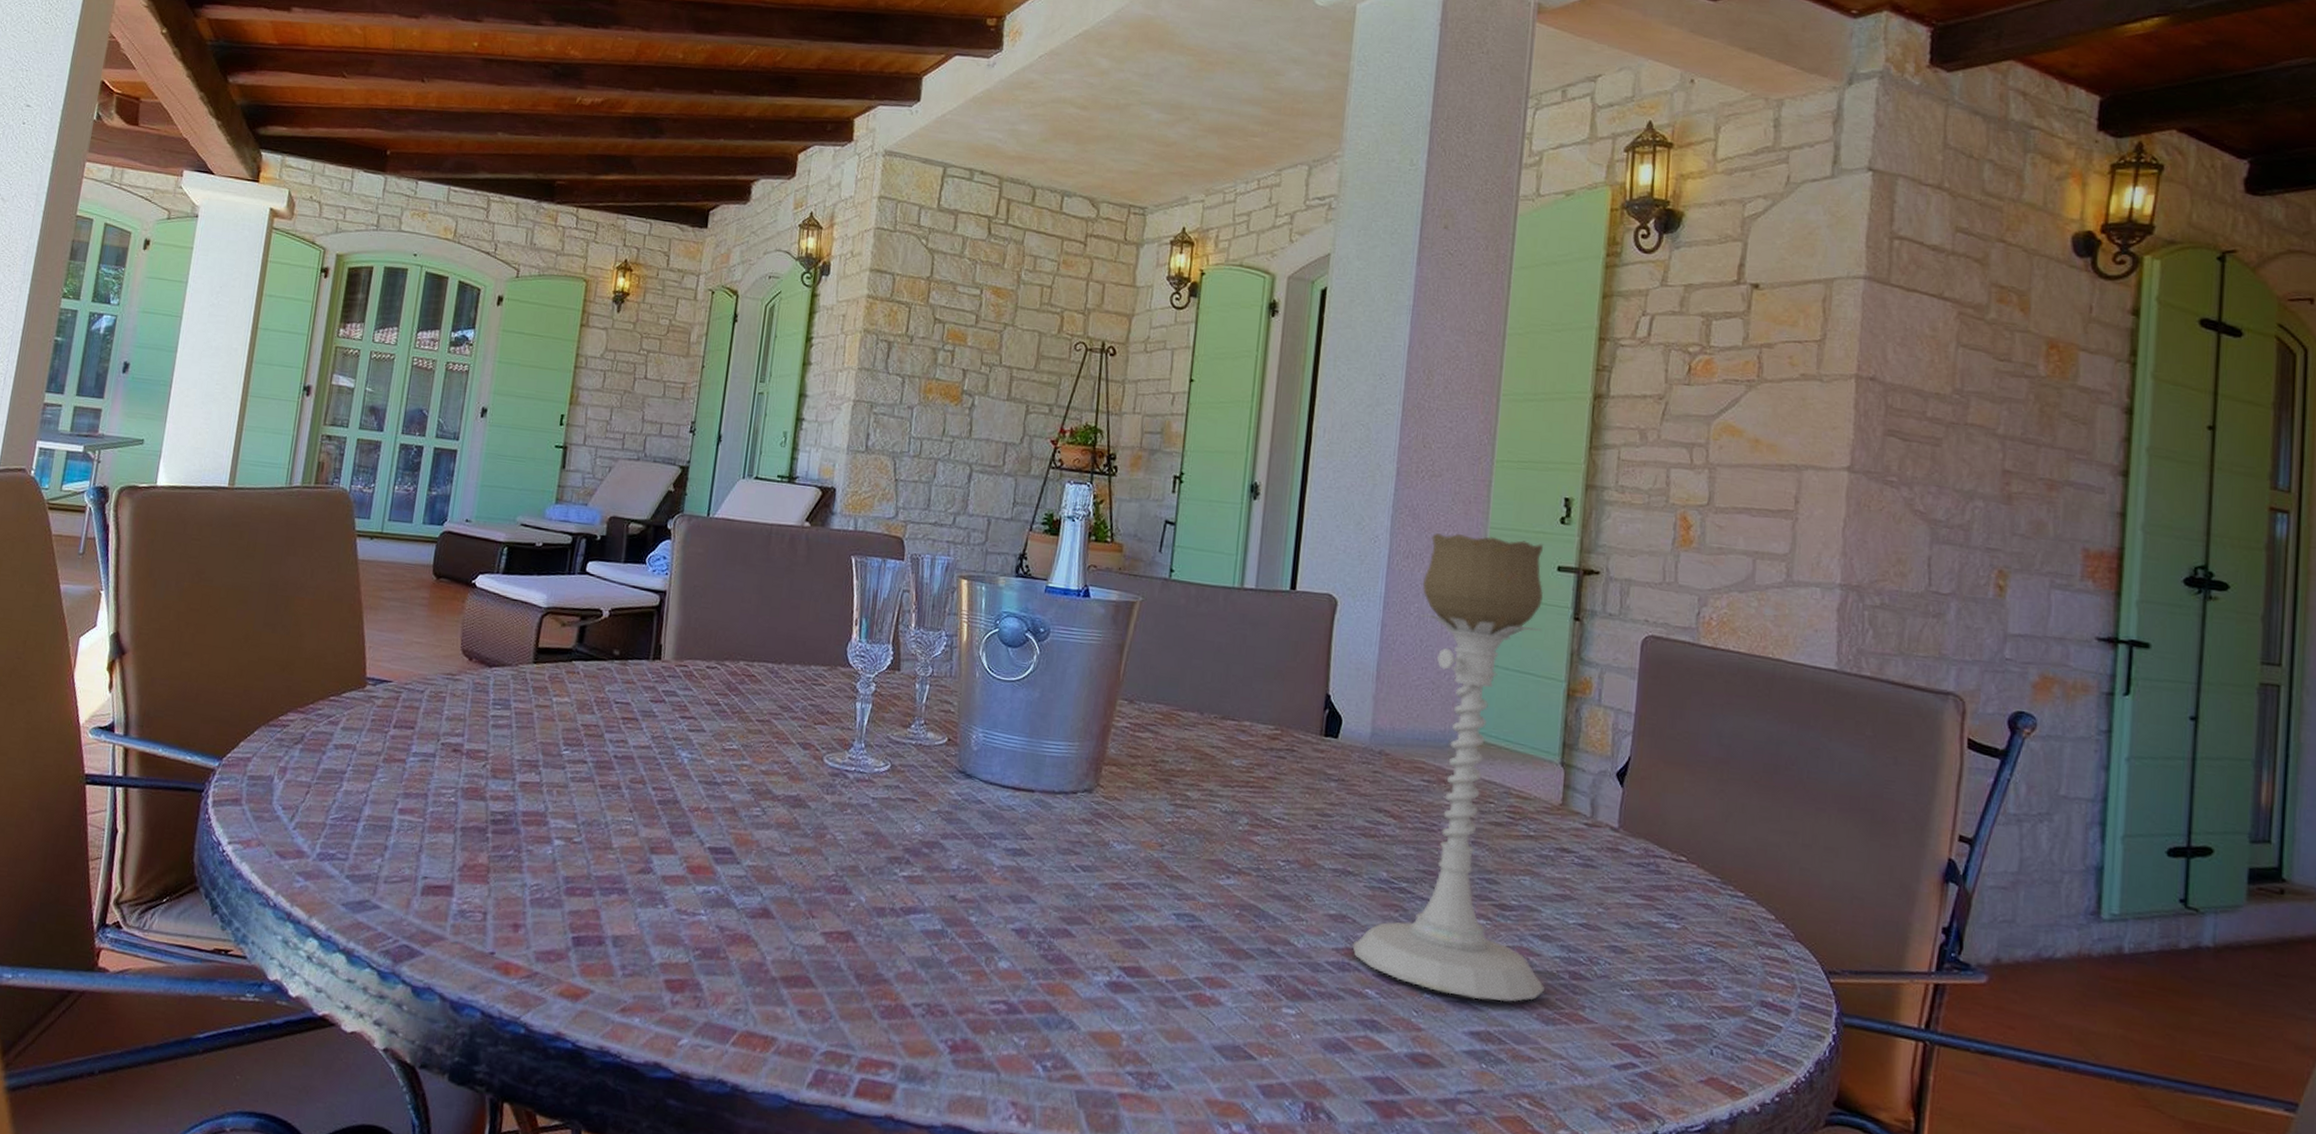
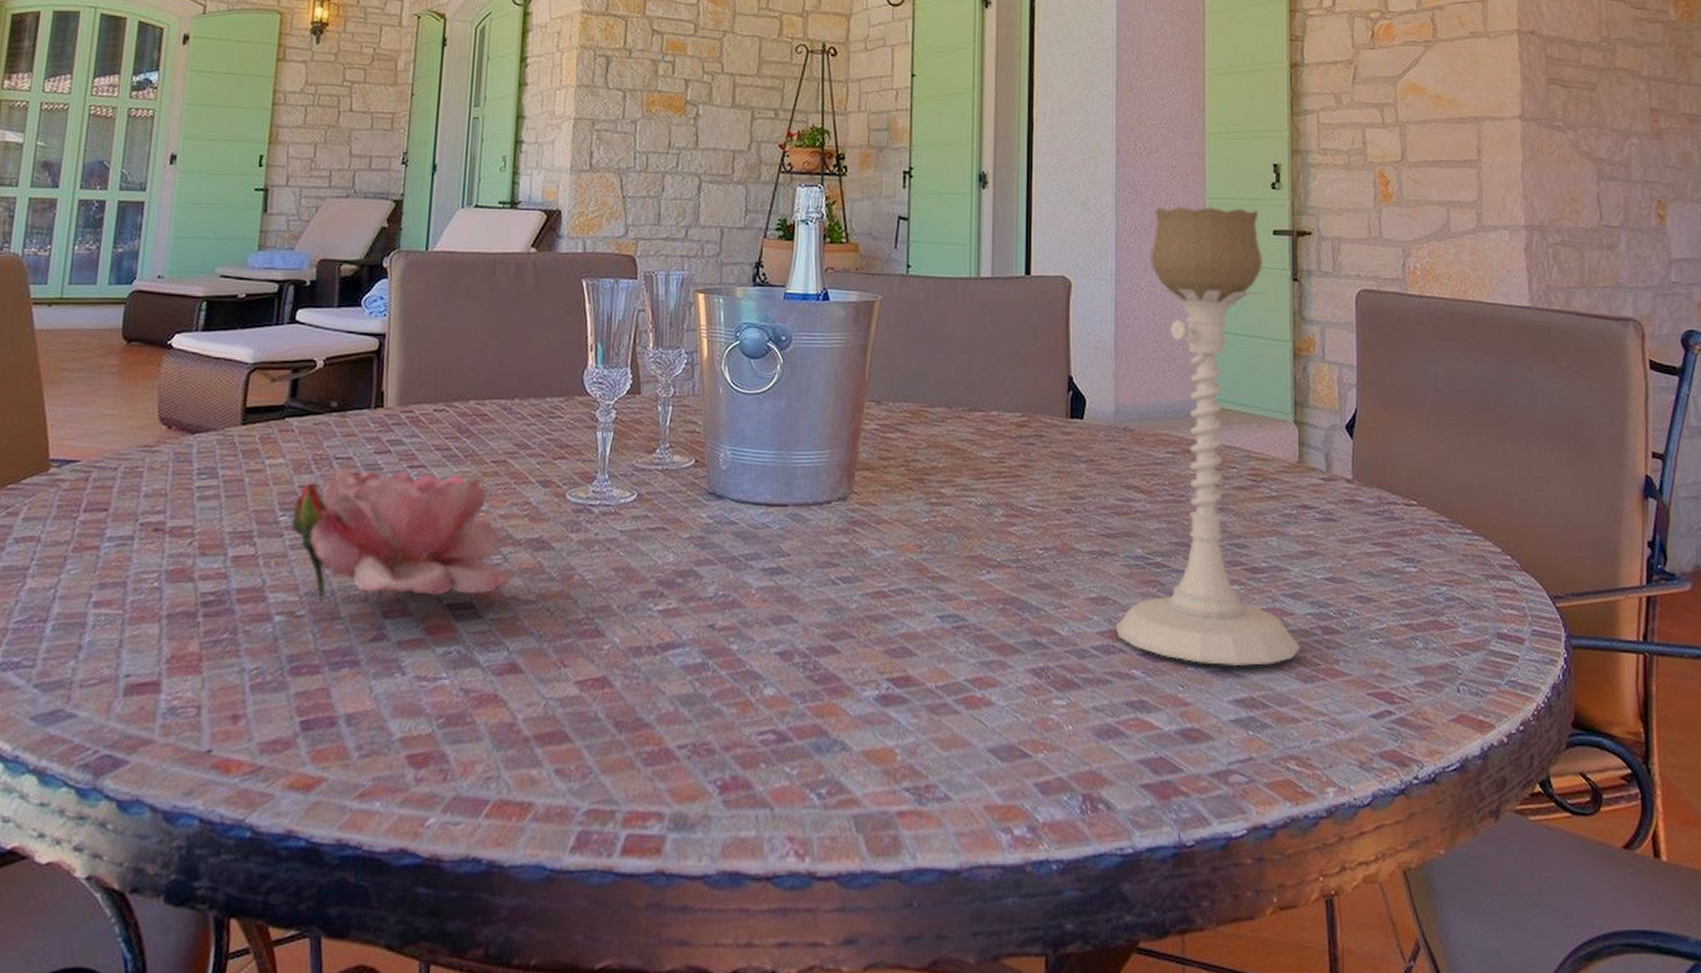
flower: none [572,712,771,846] -> present [290,469,514,607]

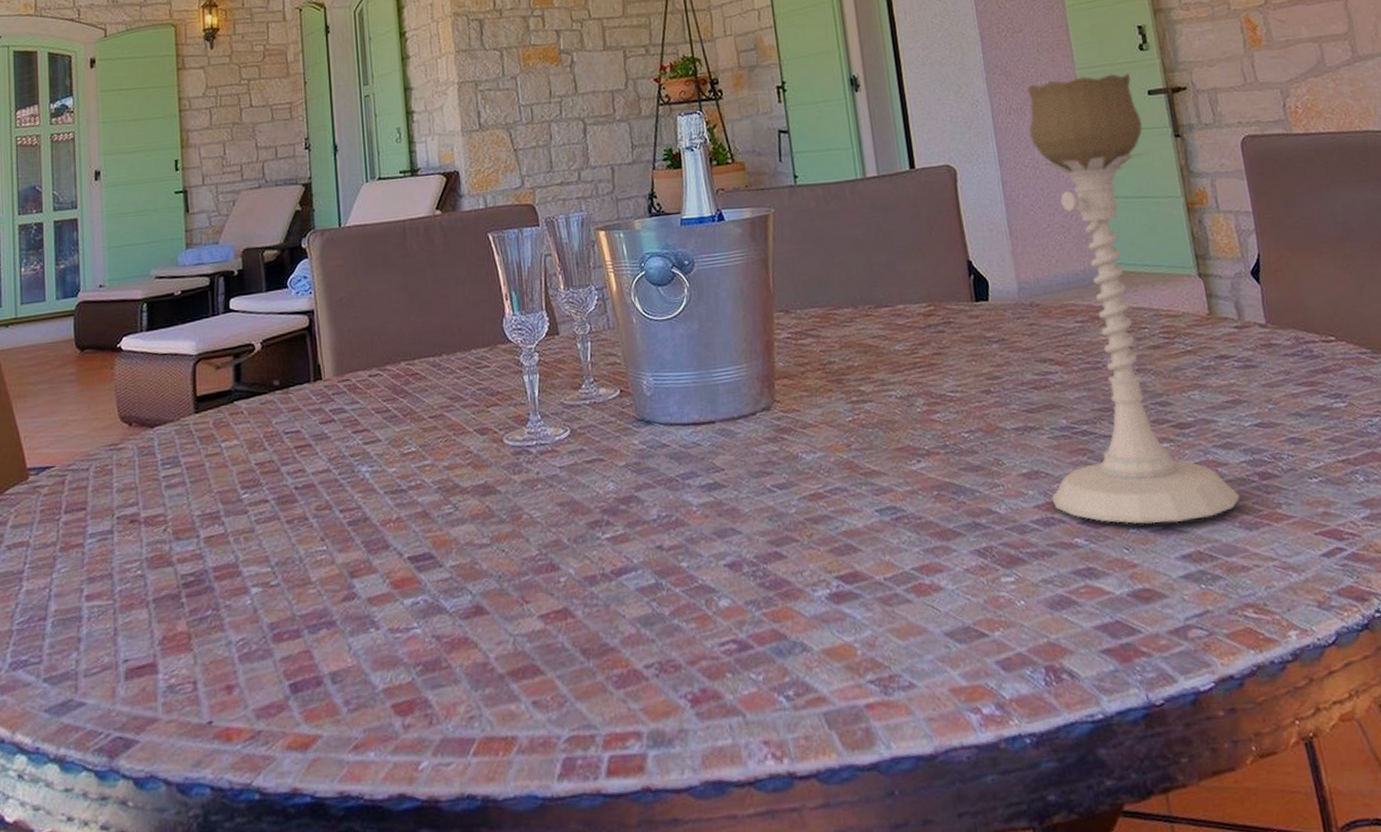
flower: present [290,469,514,607] -> none [253,434,466,572]

